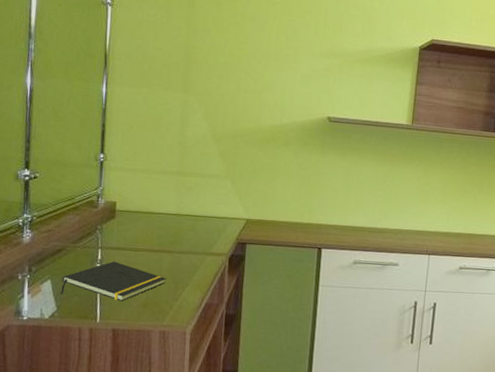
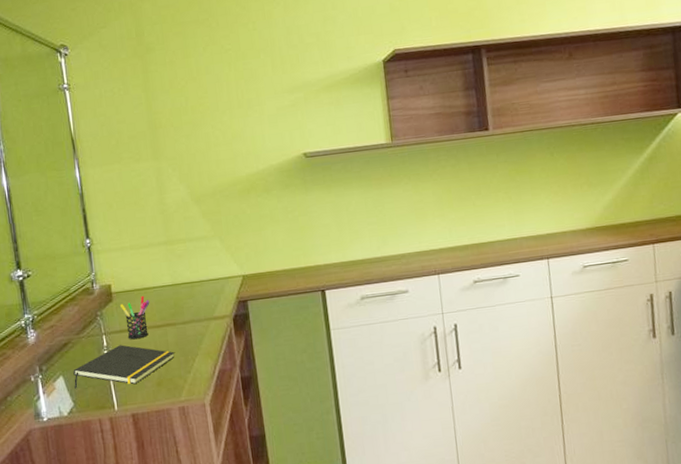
pen holder: none [122,218,152,259] -> present [120,295,150,340]

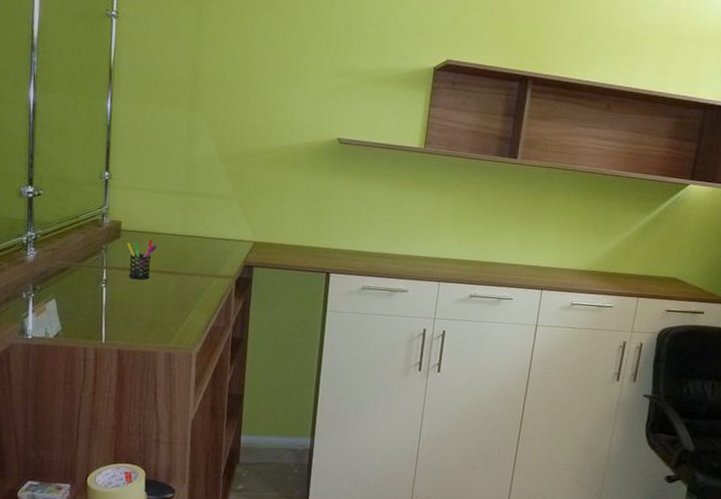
notepad: present [73,345,174,389] -> none [65,281,172,322]

